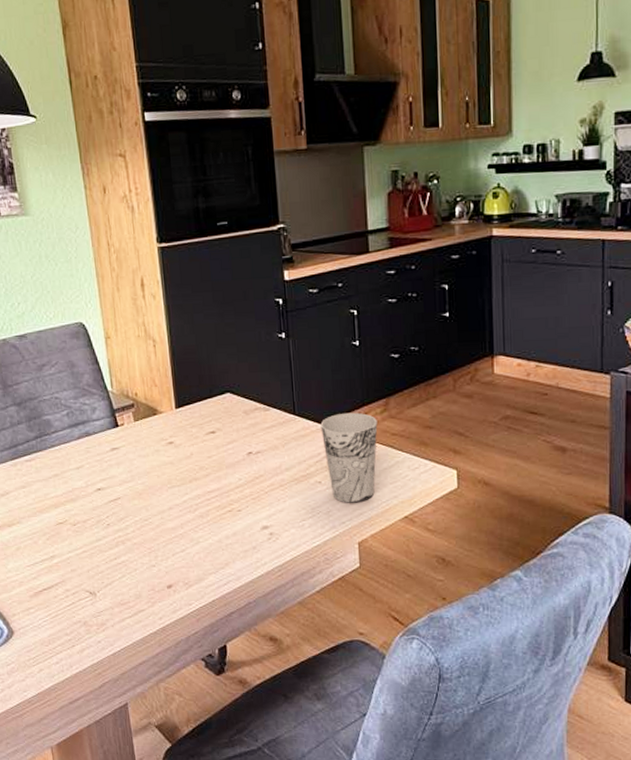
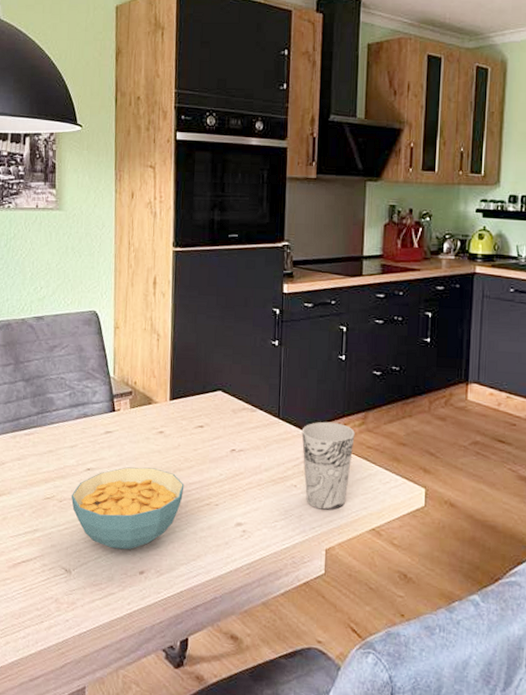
cereal bowl: none [84,480,203,566] -> present [71,467,185,550]

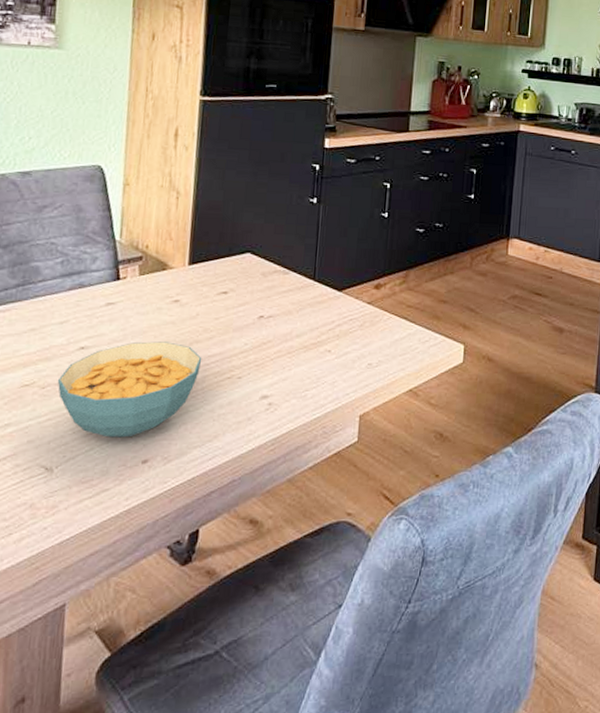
cup: present [301,421,355,510] -> none [338,282,395,374]

